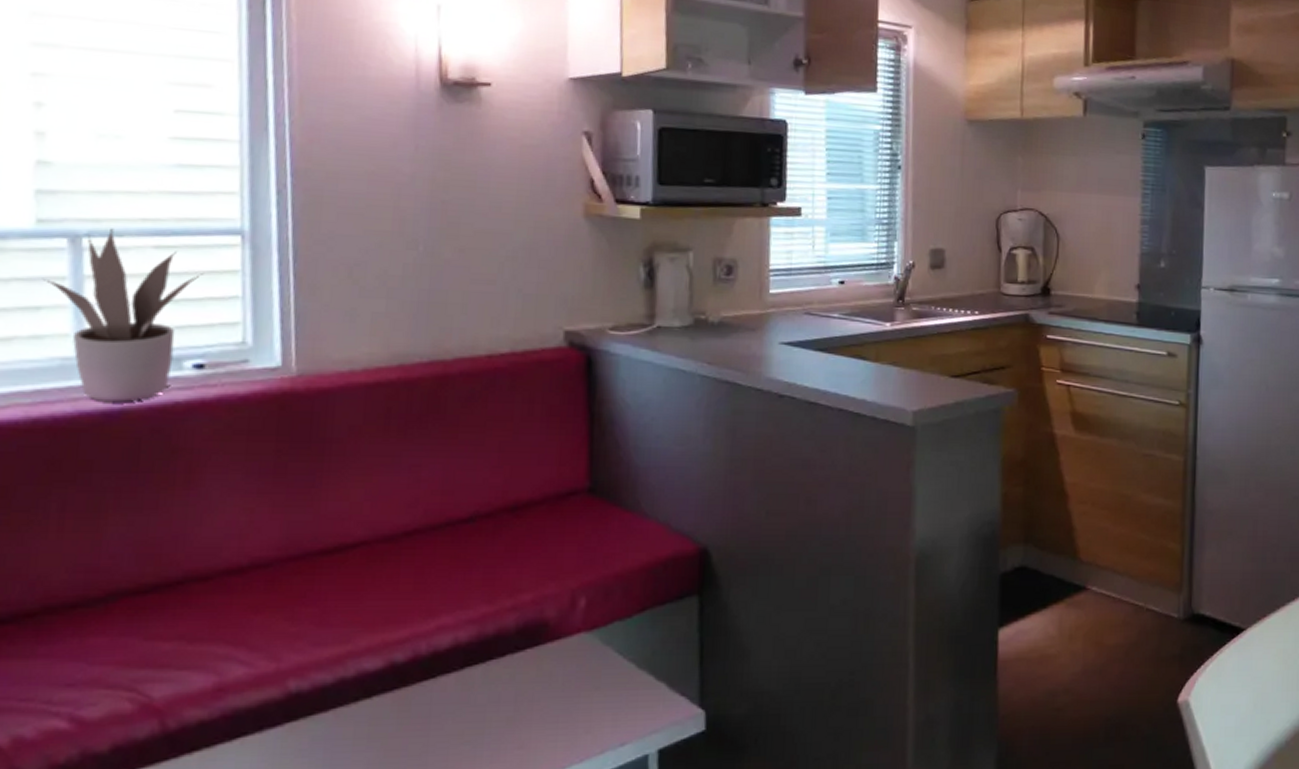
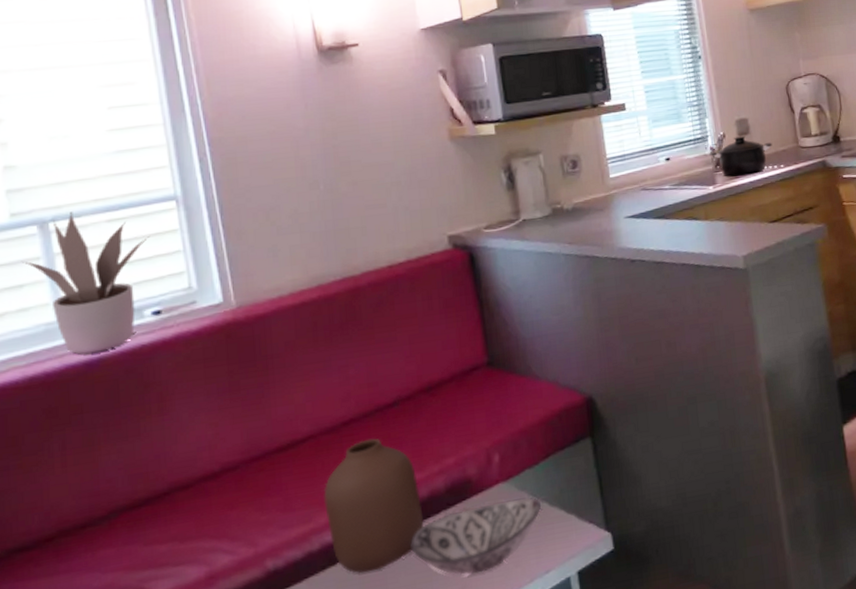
vase: none [368,556,485,713] -> present [323,438,424,573]
decorative bowl: none [463,654,627,733] -> present [410,498,541,575]
saucepan: none [892,269,969,316] -> present [709,136,772,177]

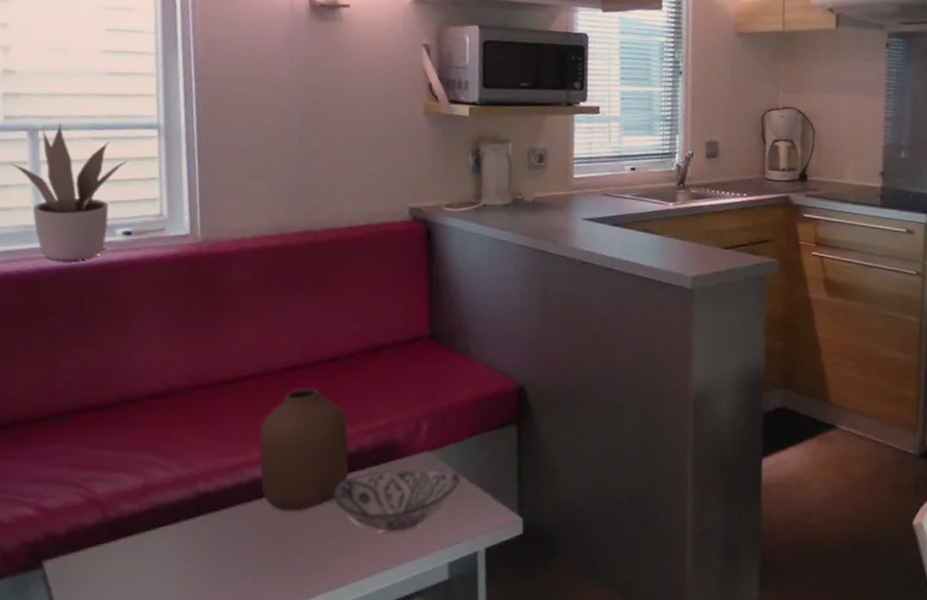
saucepan: present [709,136,772,177] -> none [675,158,739,198]

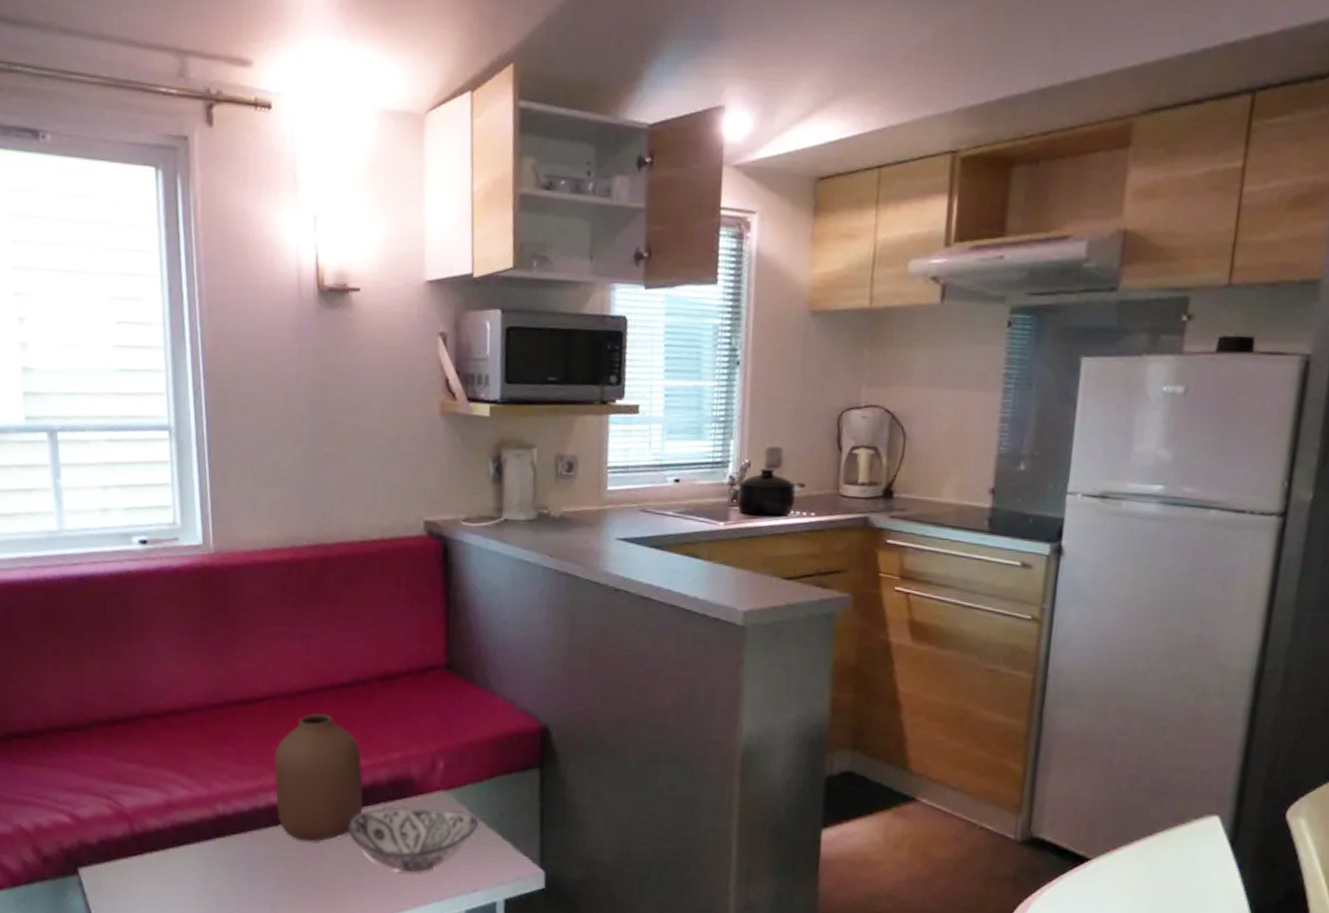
potted plant: present [10,123,129,261] -> none [33,424,142,569]
saucepan: none [675,158,739,198] -> present [727,468,806,517]

